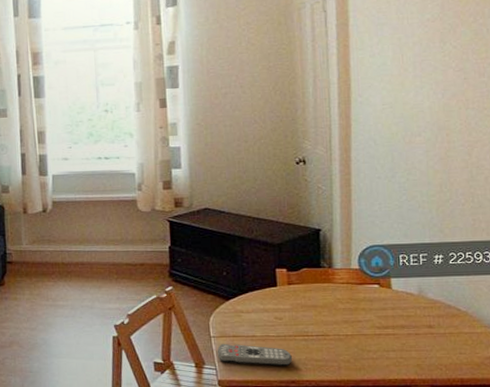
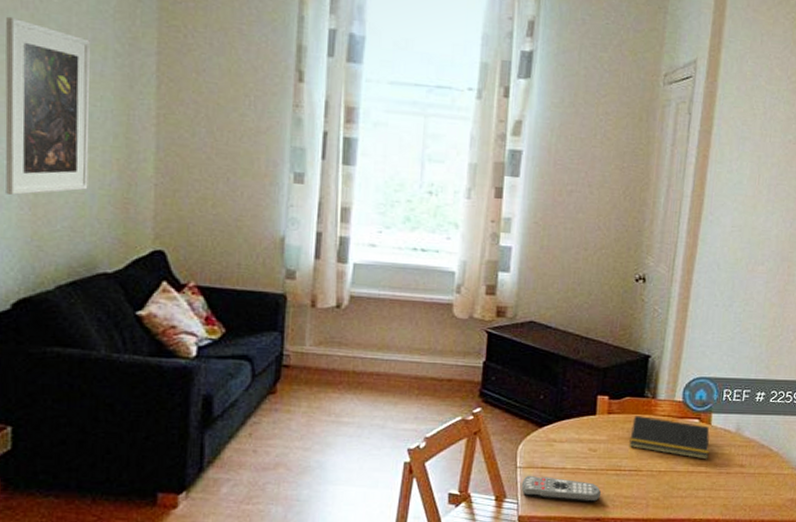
notepad: none [312,284,394,323] -> present [629,415,710,460]

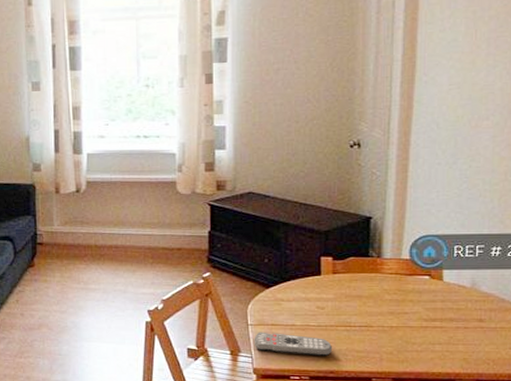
notepad: present [629,415,710,460] -> none [357,273,443,315]

